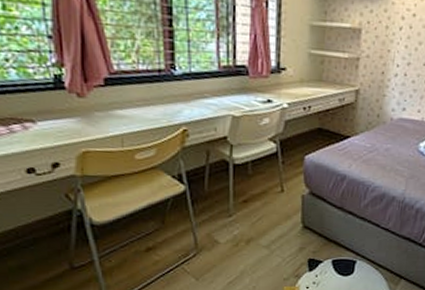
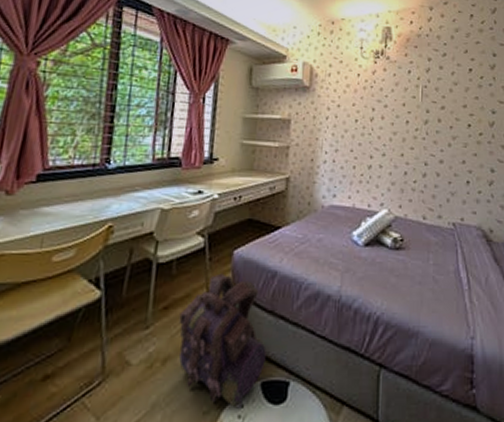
backpack: none [258,175,336,278] -> present [179,273,266,409]

